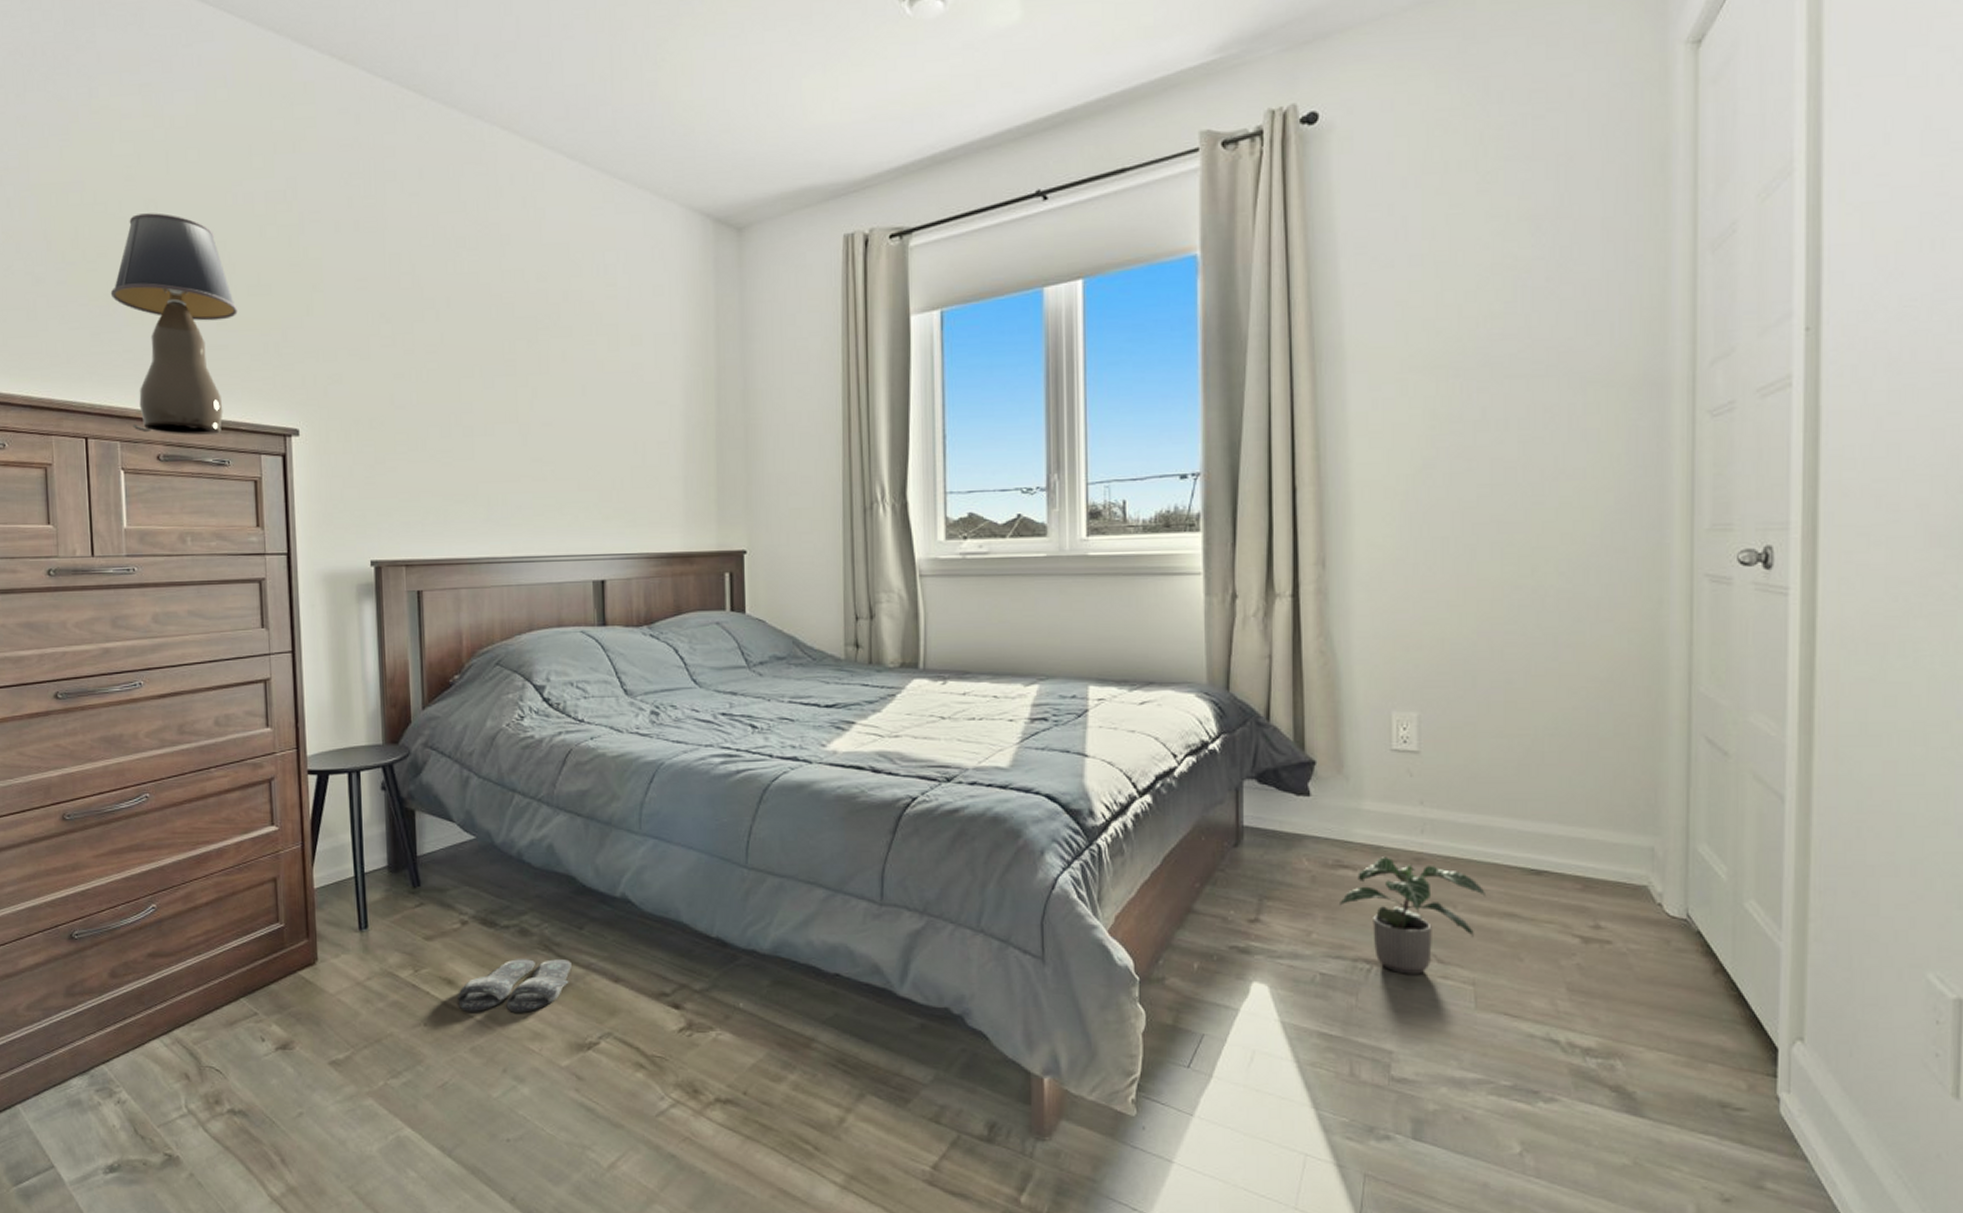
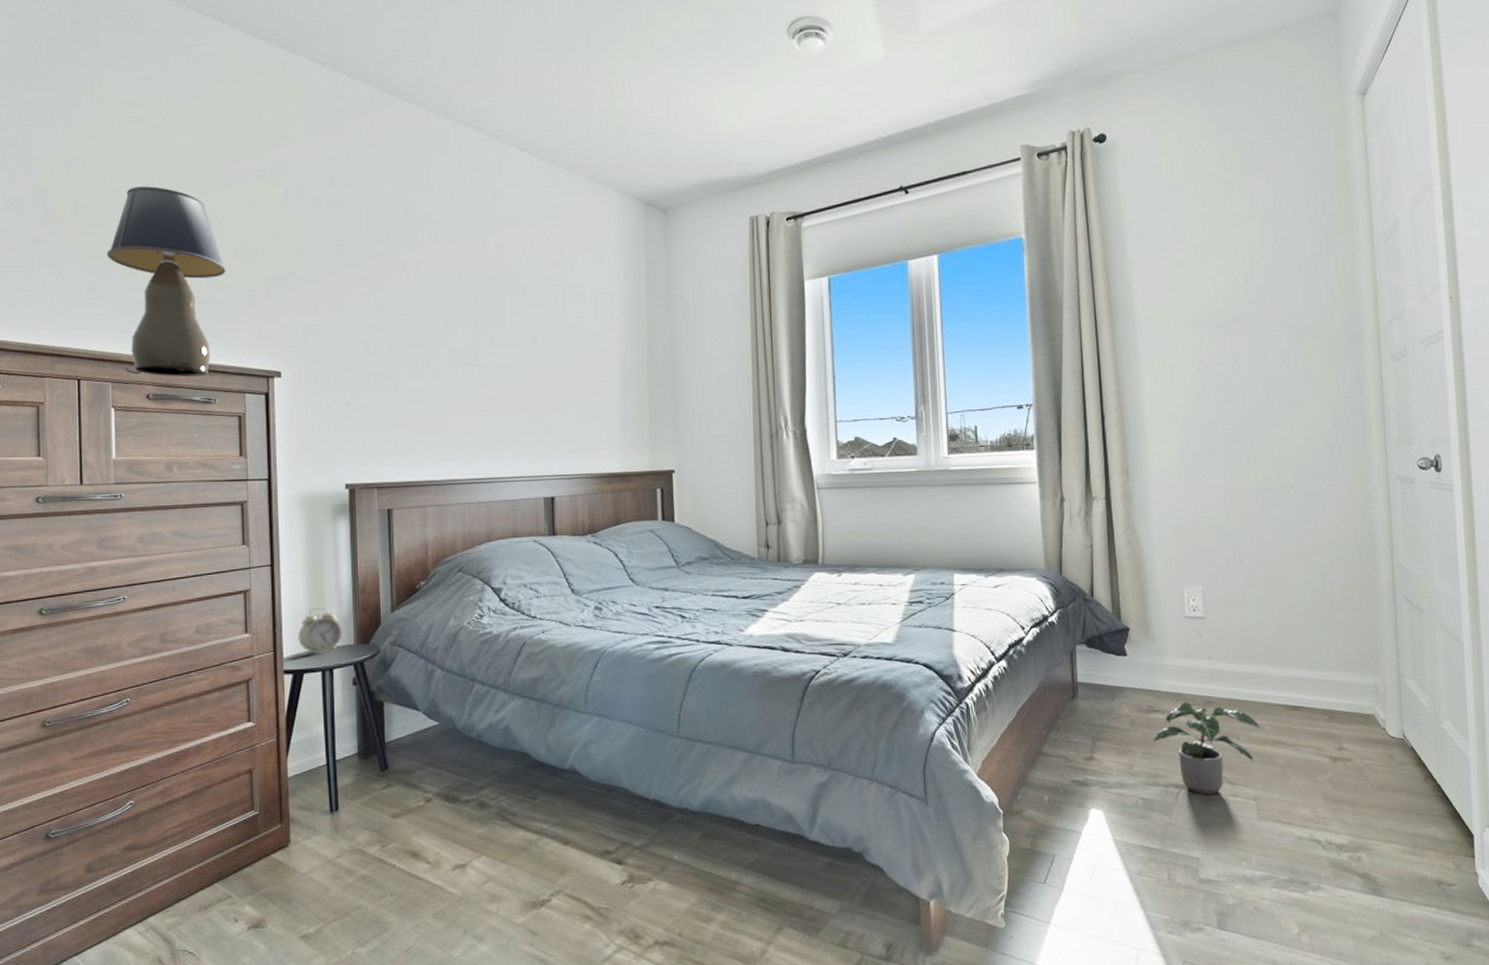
alarm clock: none [322,700,370,754] -> present [298,607,342,655]
slippers: present [458,959,572,1014] -> none [422,827,526,882]

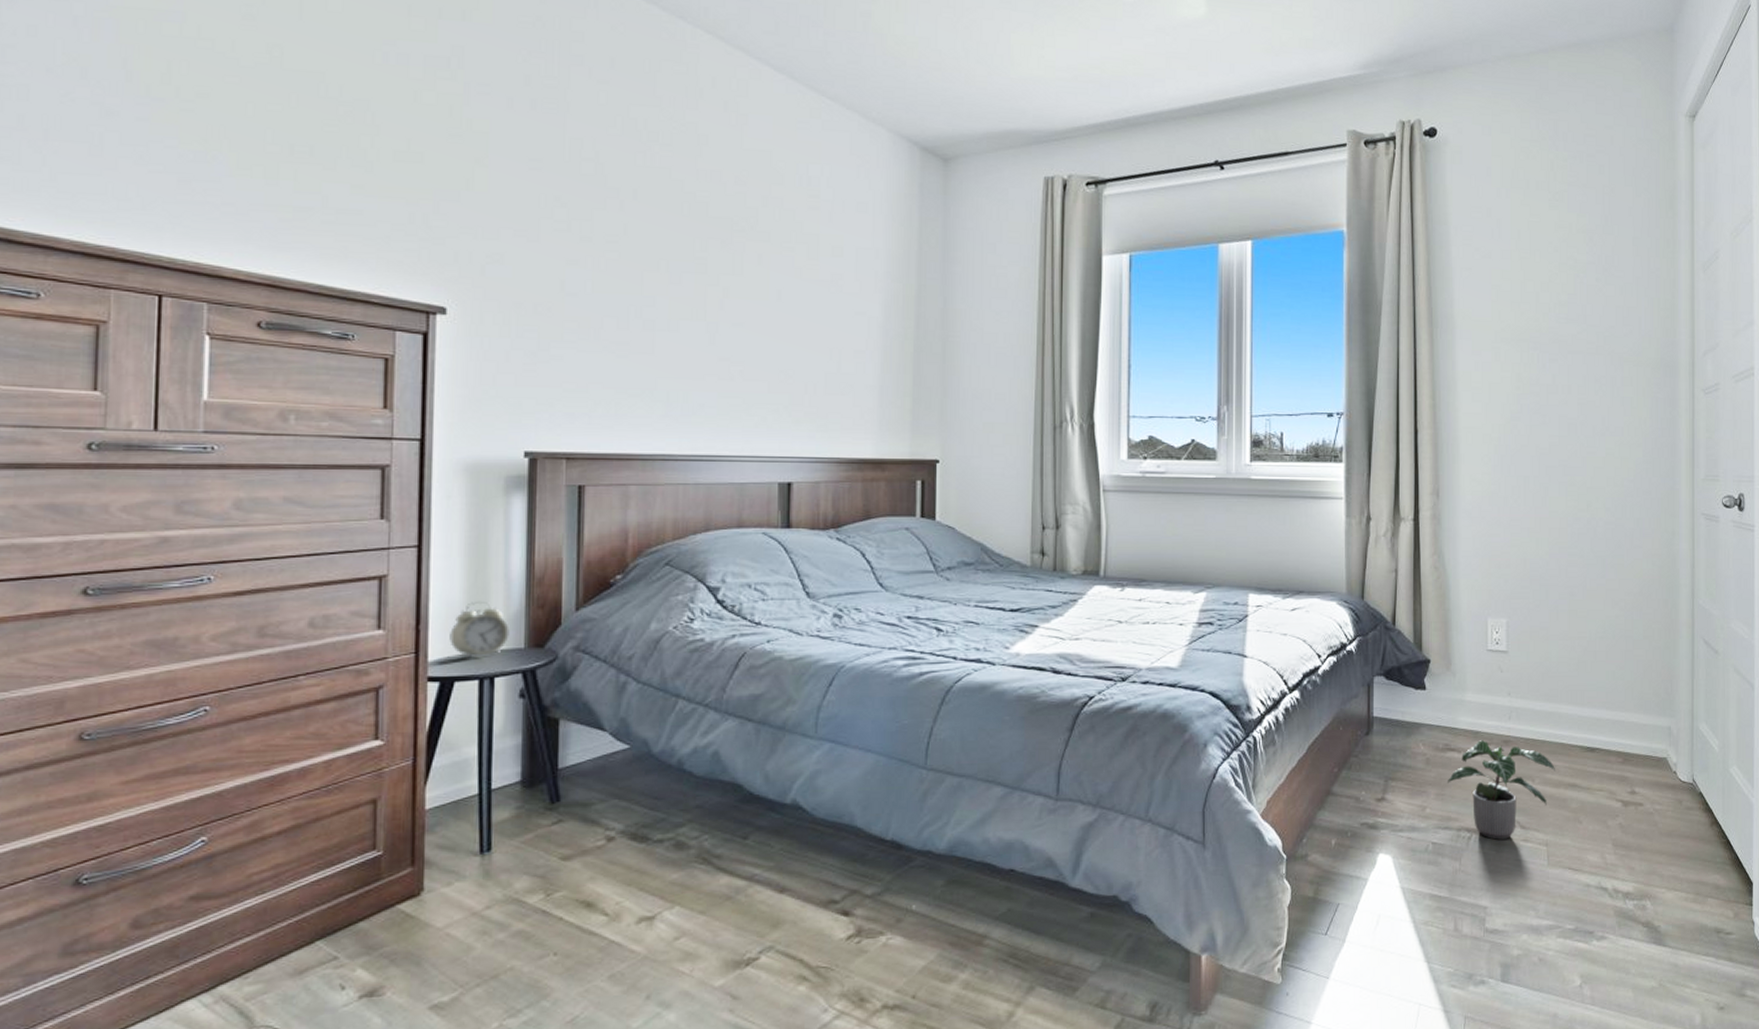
table lamp: present [106,186,227,378] -> none [210,57,380,306]

